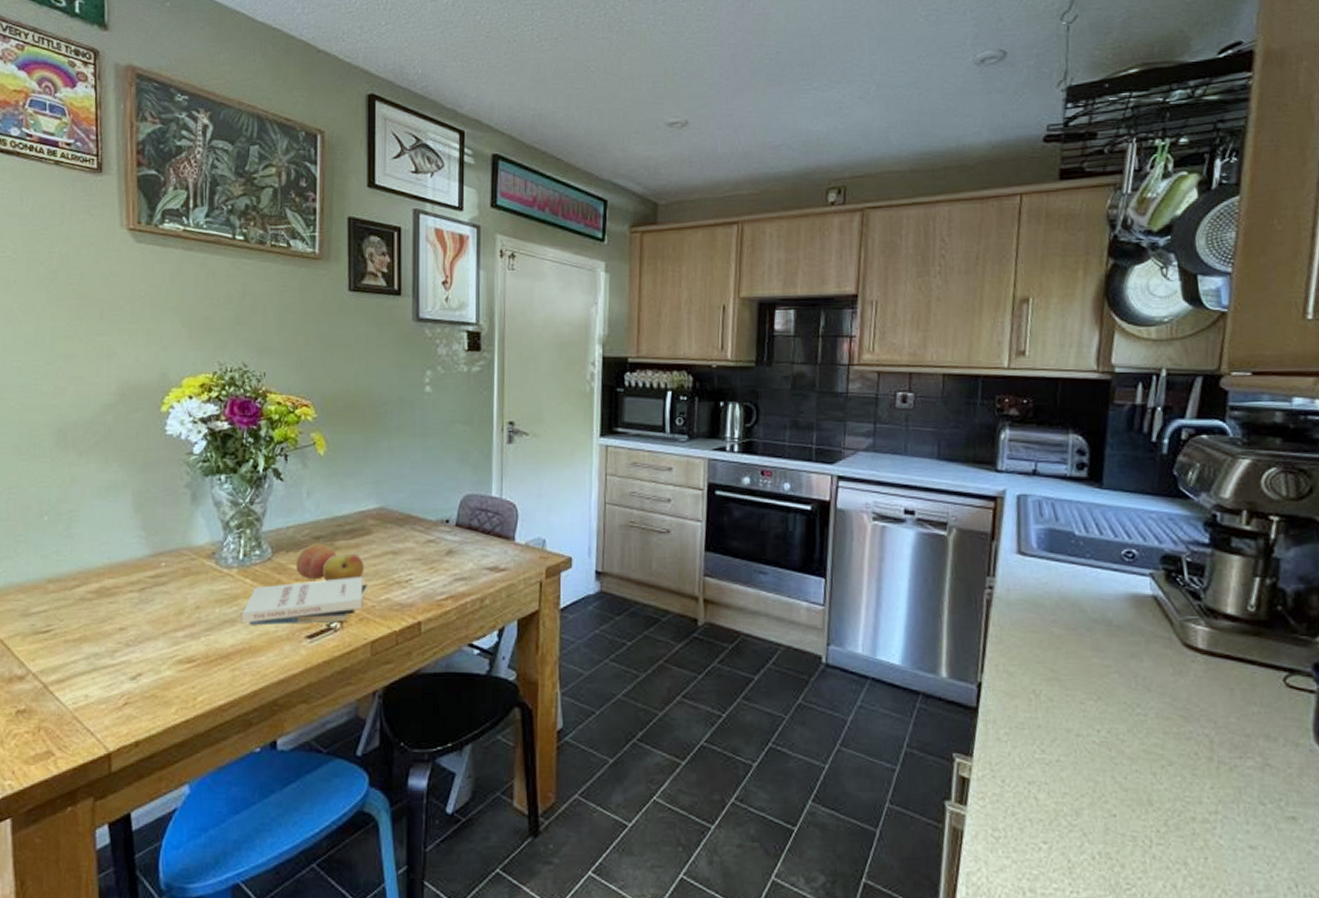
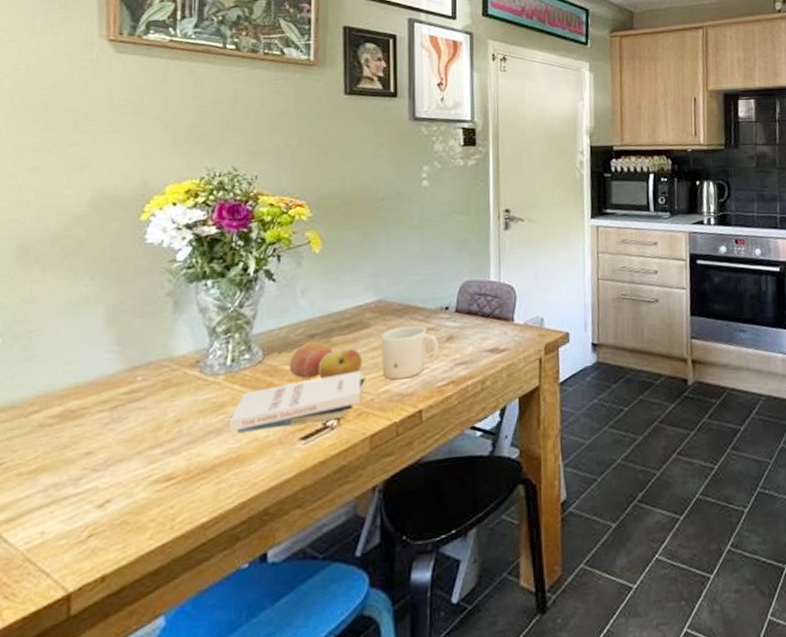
mug: none [382,536,439,589] -> present [380,325,439,380]

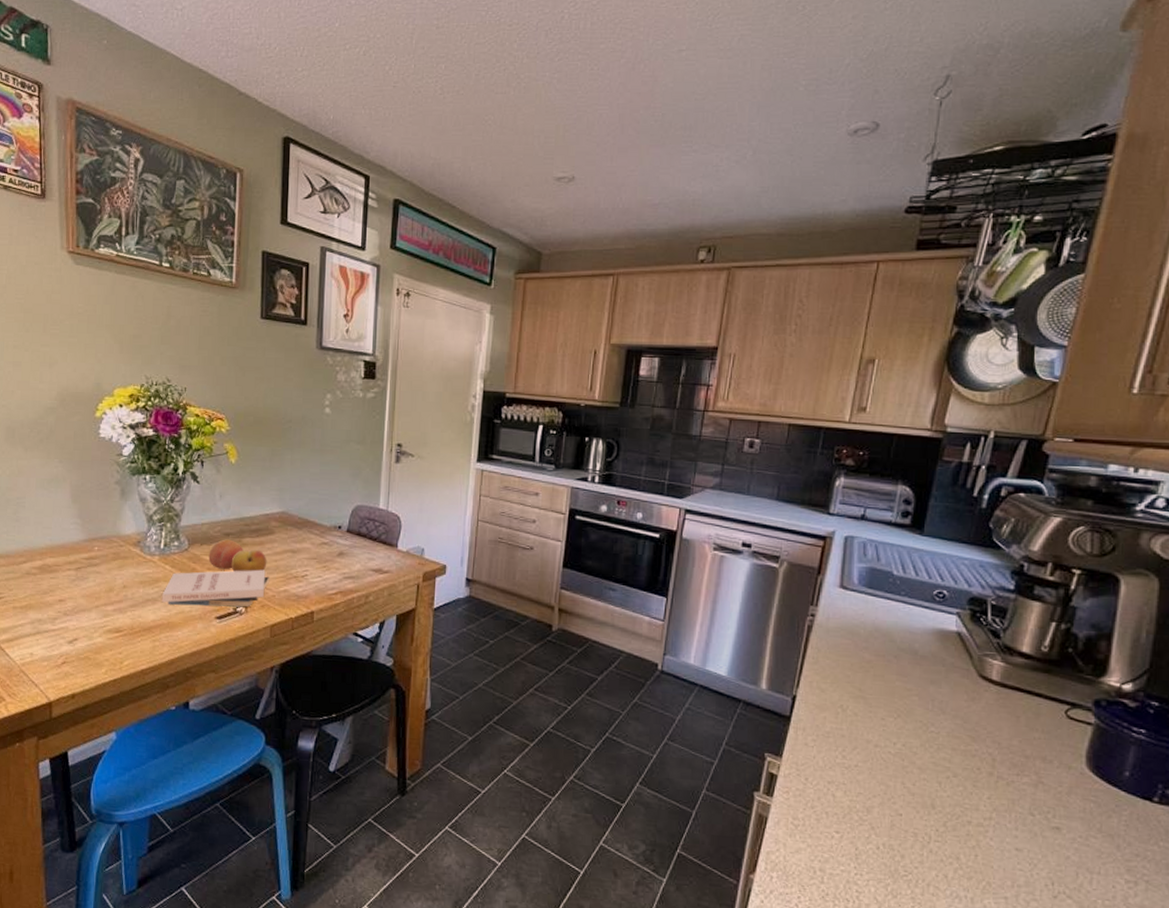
mug: present [380,325,439,380] -> none [282,537,331,583]

